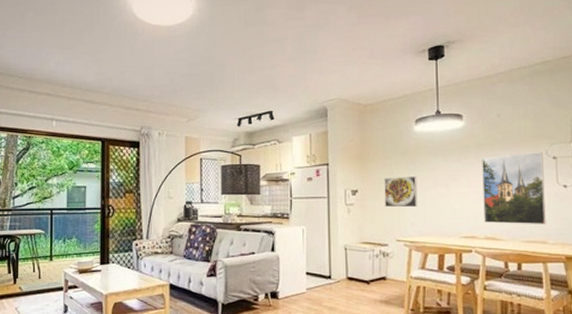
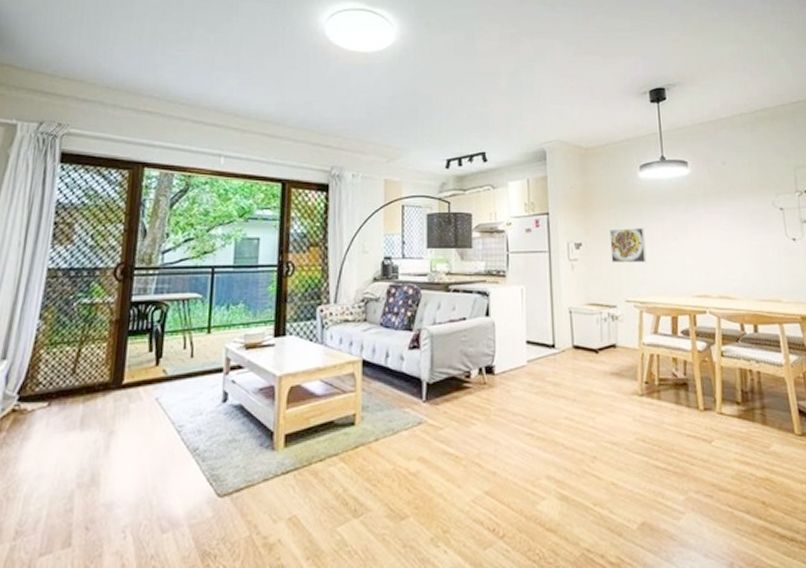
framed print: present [482,152,546,225] -> none [710,203,779,282]

